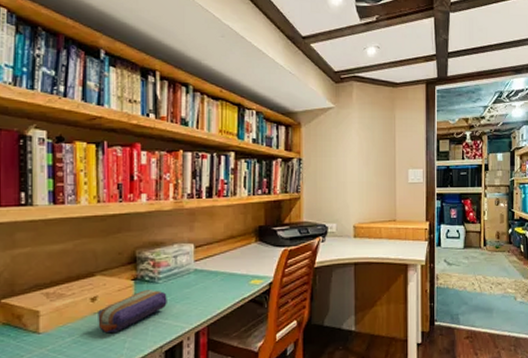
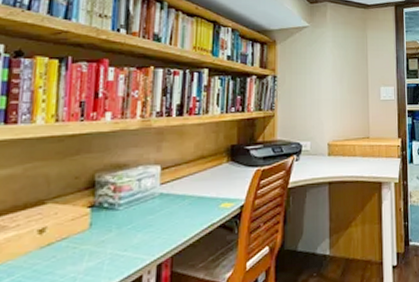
pencil case: present [98,290,167,334] -> none [44,218,128,271]

